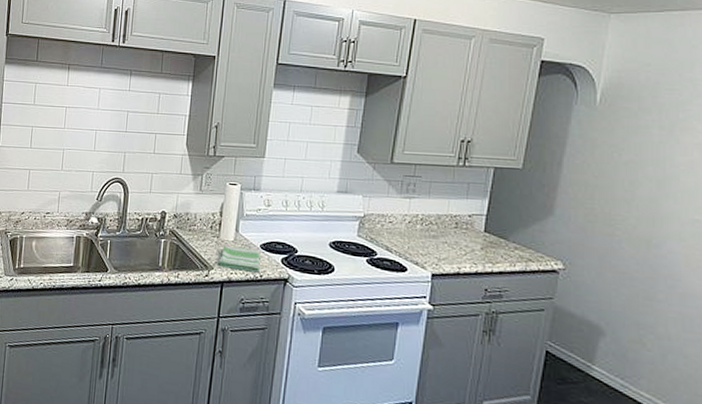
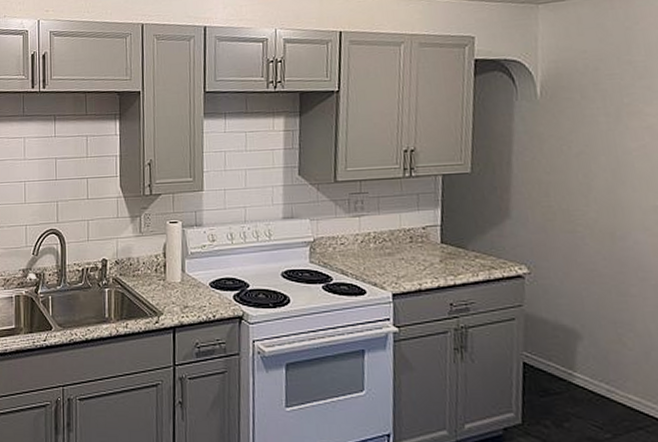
dish towel: present [218,245,261,273] -> none [167,287,212,313]

